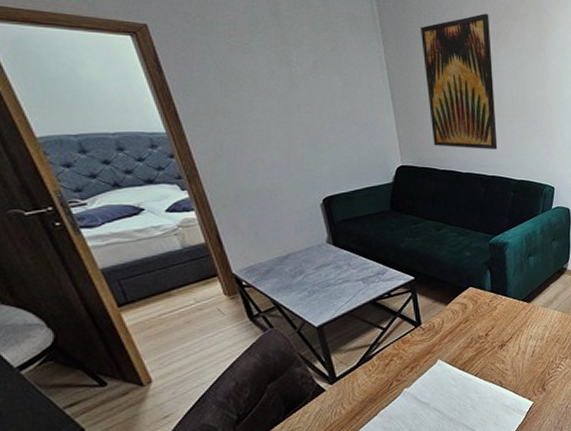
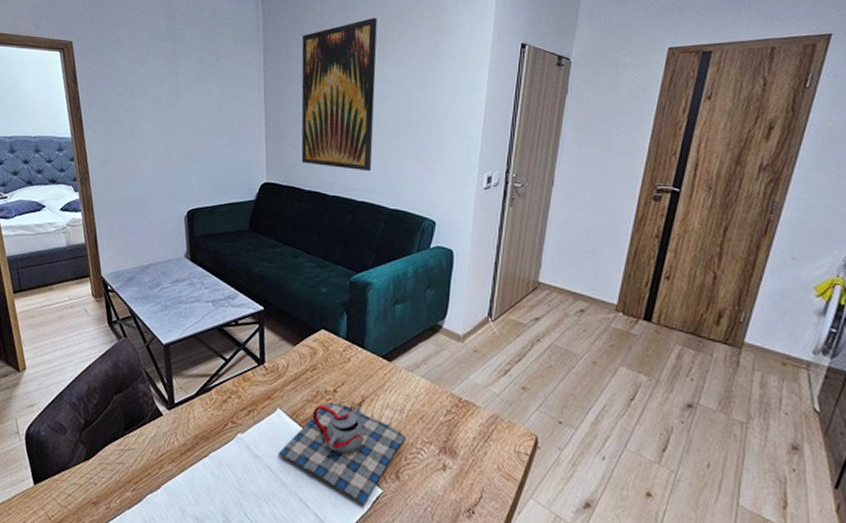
teapot: none [443,333,547,418] -> present [278,395,406,507]

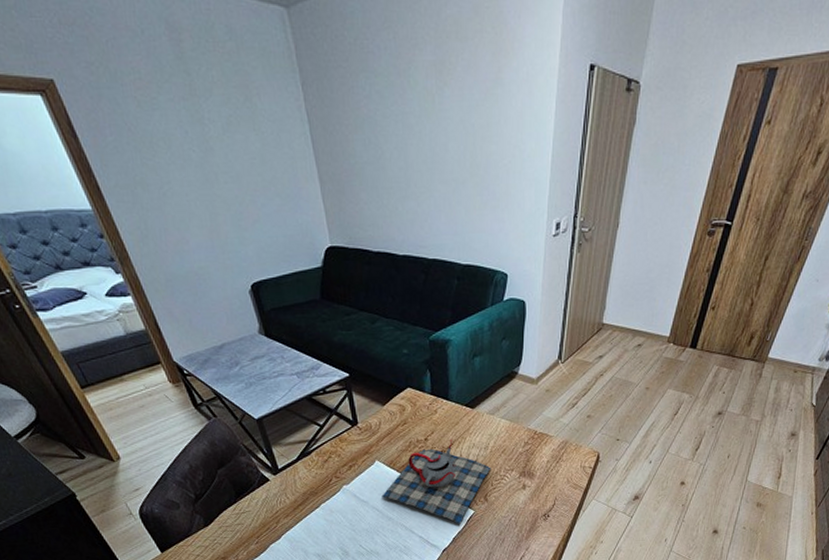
wall art: present [301,18,377,171] -> none [345,35,440,226]

